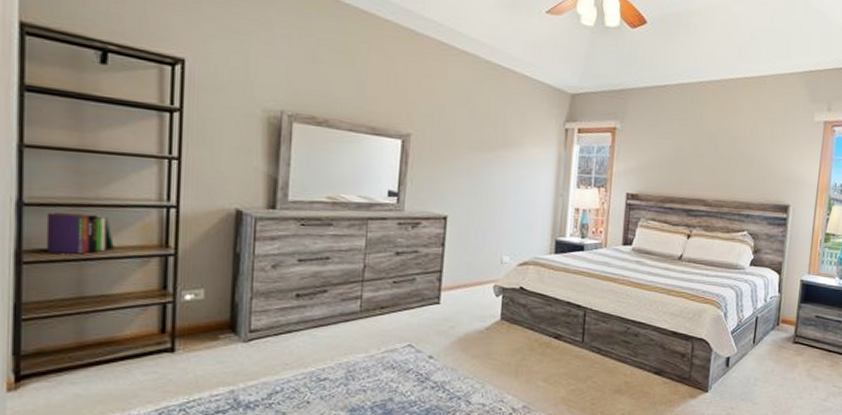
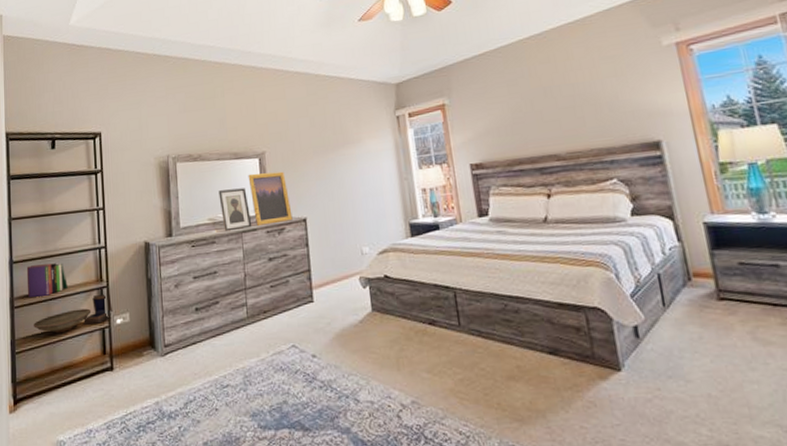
decorative bowl: none [54,276,149,303] -> present [34,308,92,334]
decorative box: none [133,263,180,297] -> present [82,294,112,325]
picture frame: none [344,167,382,216] -> present [218,188,252,232]
picture frame: none [385,155,432,217] -> present [248,171,293,227]

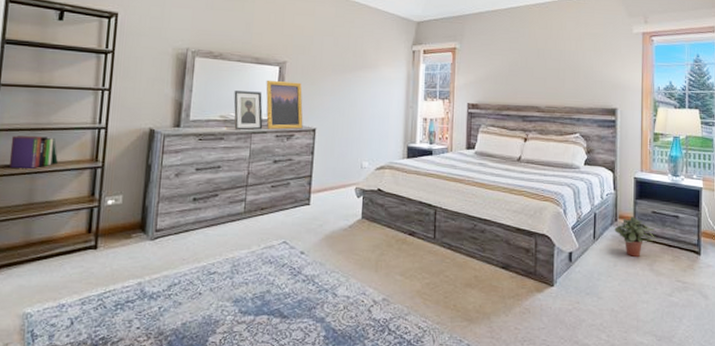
decorative bowl: present [34,308,92,334] -> none [12,185,81,208]
decorative box: present [82,294,112,325] -> none [69,174,105,202]
potted plant: none [689,272,751,324] -> present [614,217,655,257]

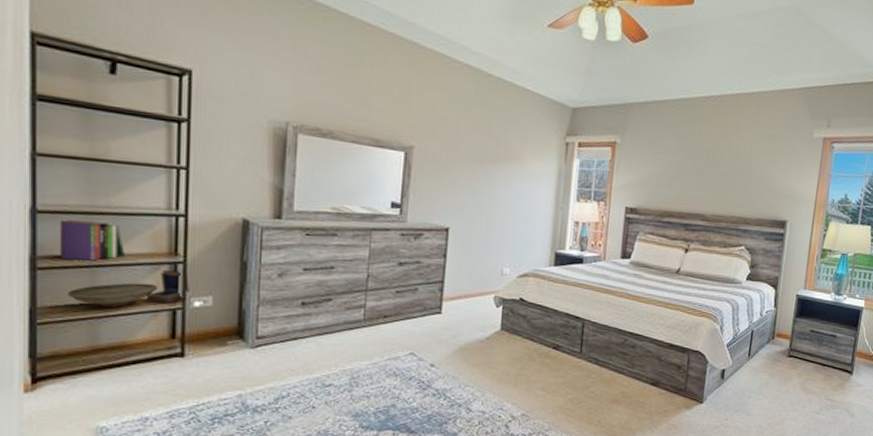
decorative bowl: none [12,185,81,208] -> present [68,282,159,308]
decorative box: none [69,174,105,202] -> present [144,270,189,304]
picture frame: present [233,91,263,131] -> none [348,178,385,227]
picture frame: present [266,80,303,130] -> none [388,167,434,228]
potted plant: present [614,217,655,257] -> none [770,335,811,375]

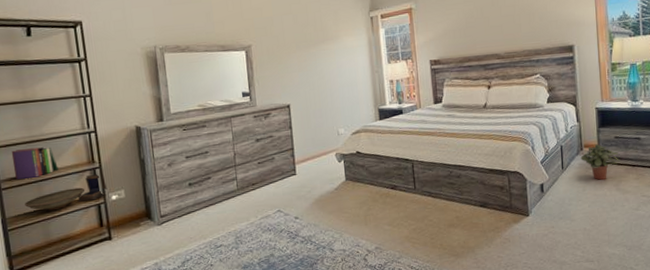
potted plant: none [770,335,811,375] -> present [580,144,619,180]

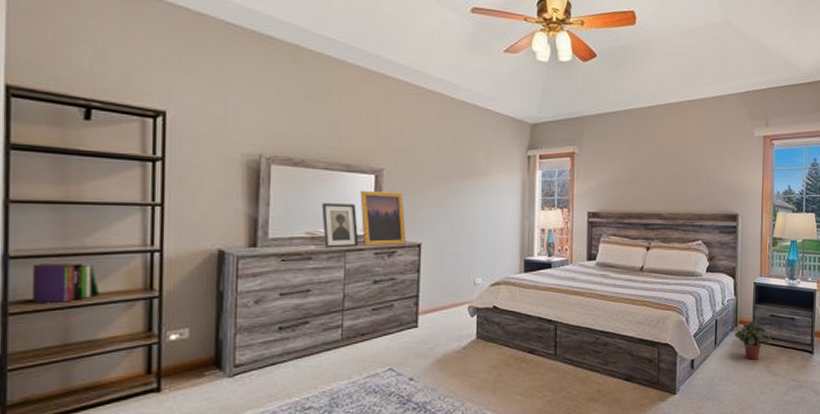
decorative bowl: present [25,187,85,211] -> none [40,320,134,349]
decorative box: present [77,174,107,202] -> none [119,306,165,339]
picture frame: none [207,77,241,117] -> present [322,203,359,249]
picture frame: none [235,63,278,112] -> present [360,190,406,247]

